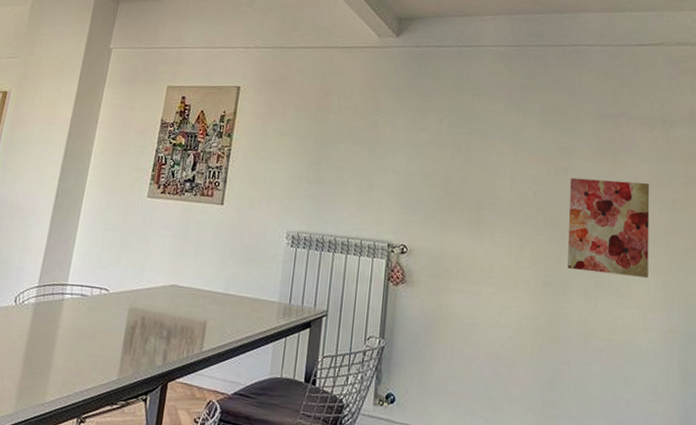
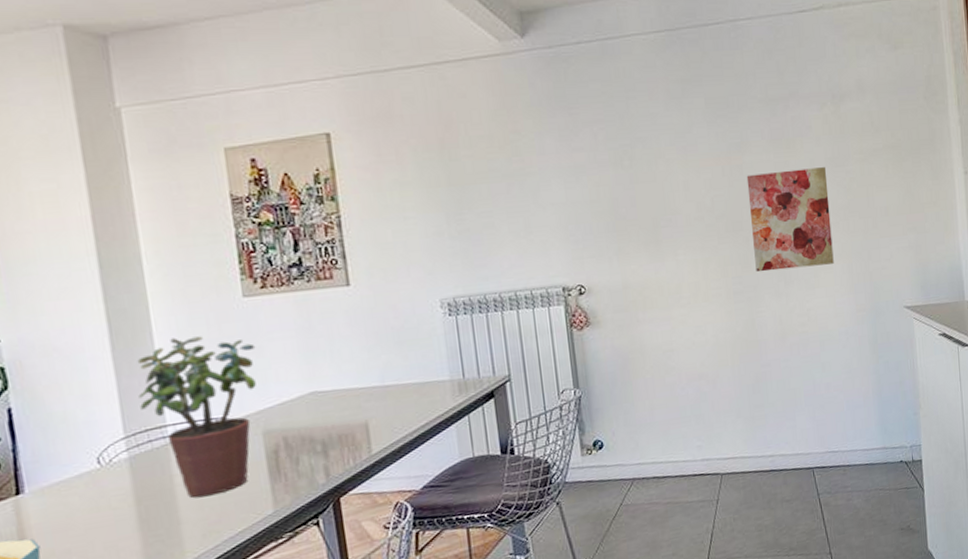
potted plant: none [55,217,145,352] -> present [137,336,256,498]

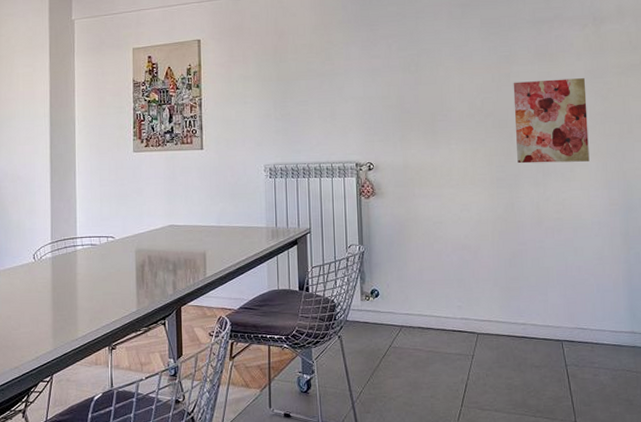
potted plant: present [137,336,256,498] -> none [63,177,138,292]

